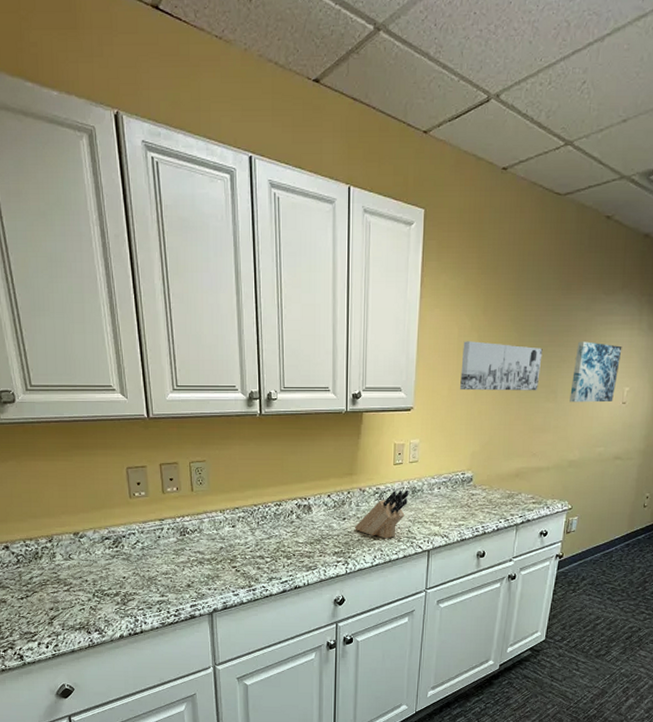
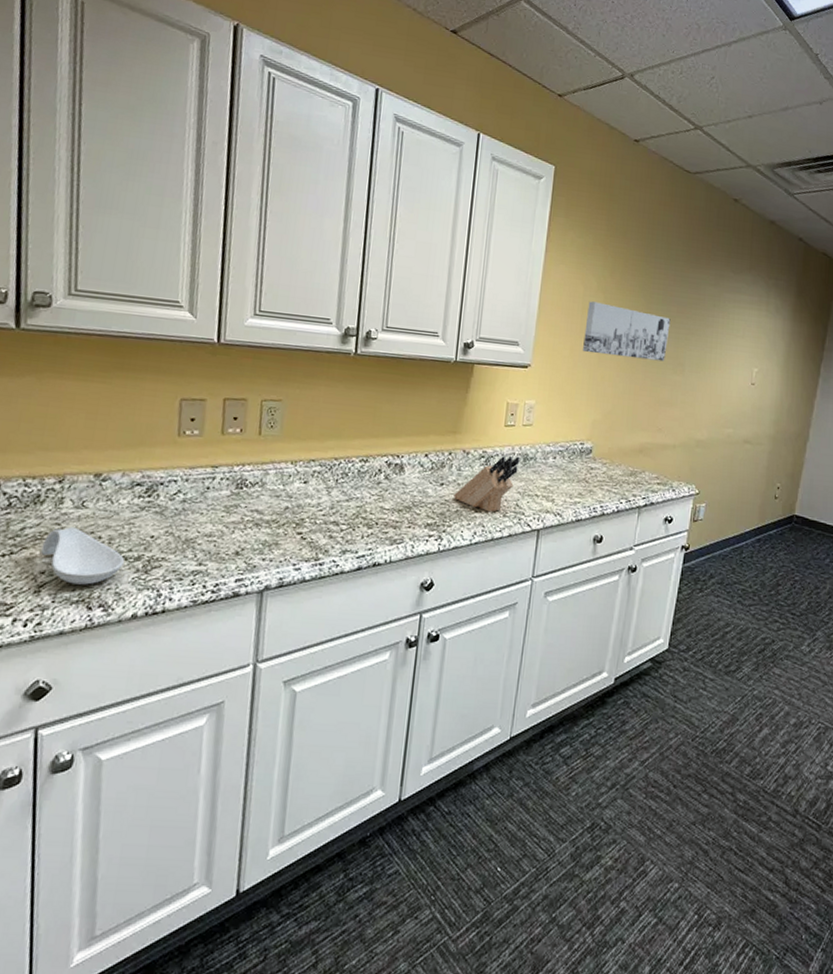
spoon rest: none [47,574,107,616] -> present [41,527,124,585]
wall art: present [570,341,622,403] -> none [698,316,751,381]

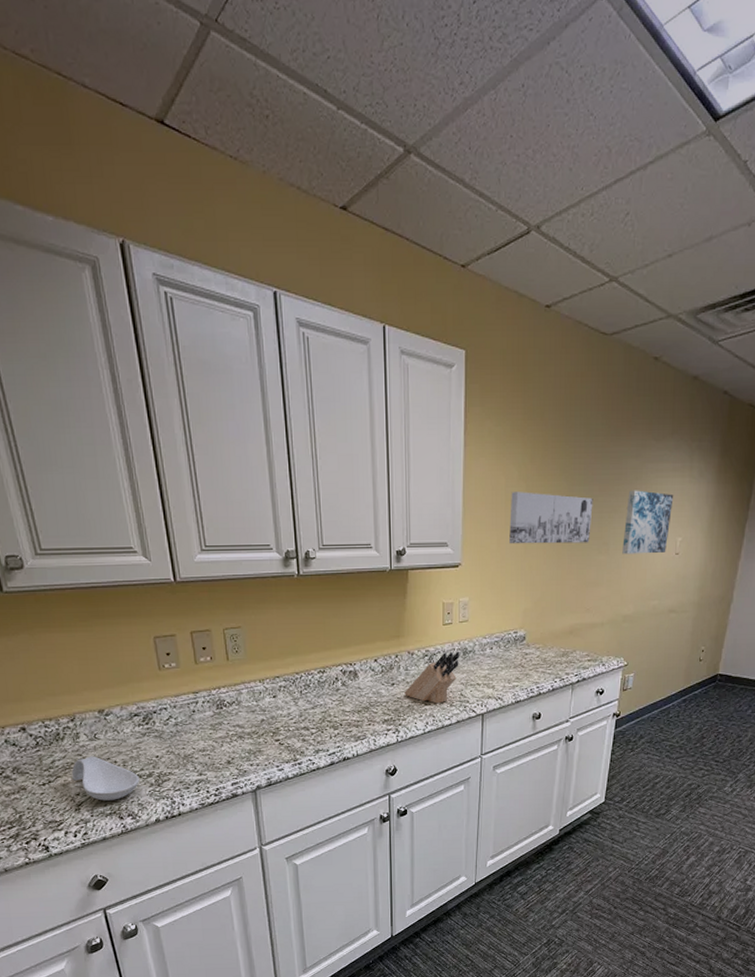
wall art: none [698,316,751,381] -> present [622,490,674,554]

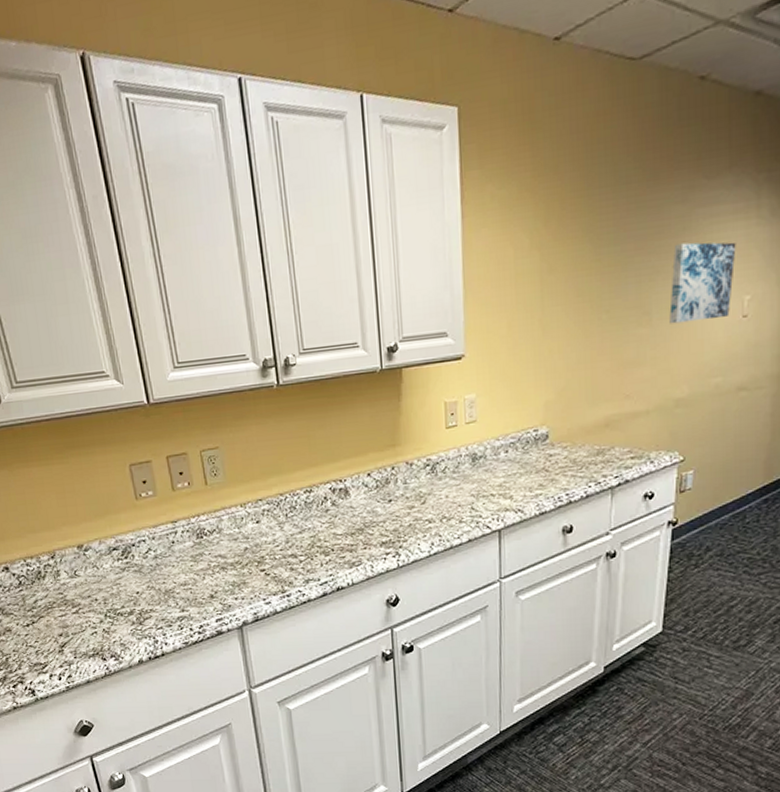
spoon rest: present [71,756,139,801] -> none [54,594,121,641]
knife block: present [405,651,460,704] -> none [404,457,469,521]
wall art: present [509,492,593,544] -> none [521,259,628,327]

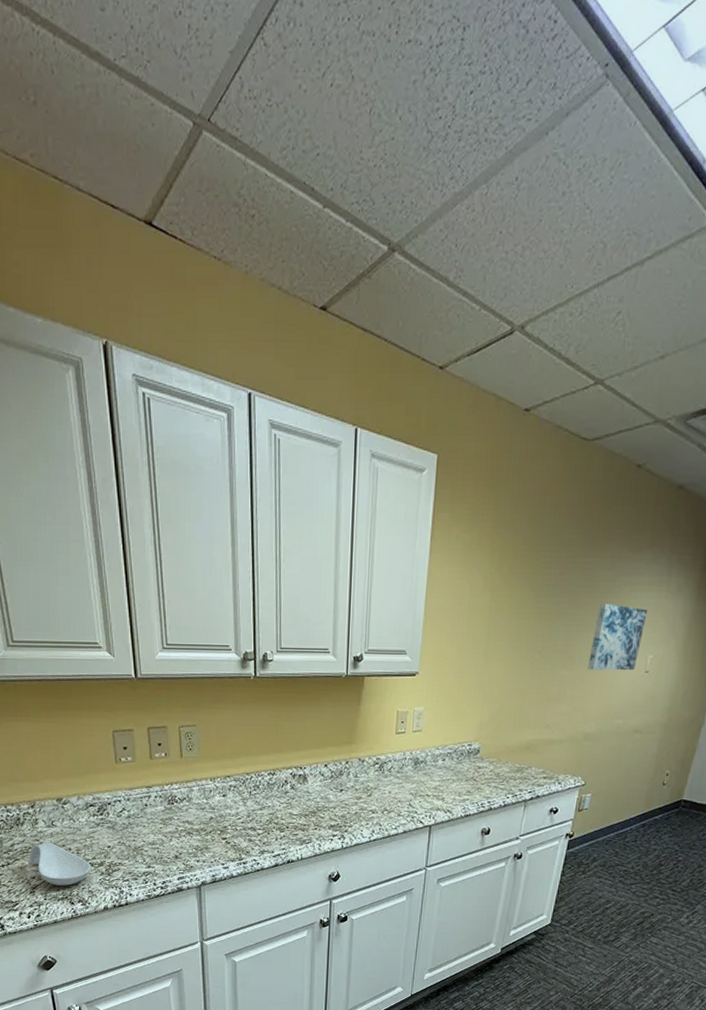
spoon rest: none [54,594,121,641] -> present [29,842,91,886]

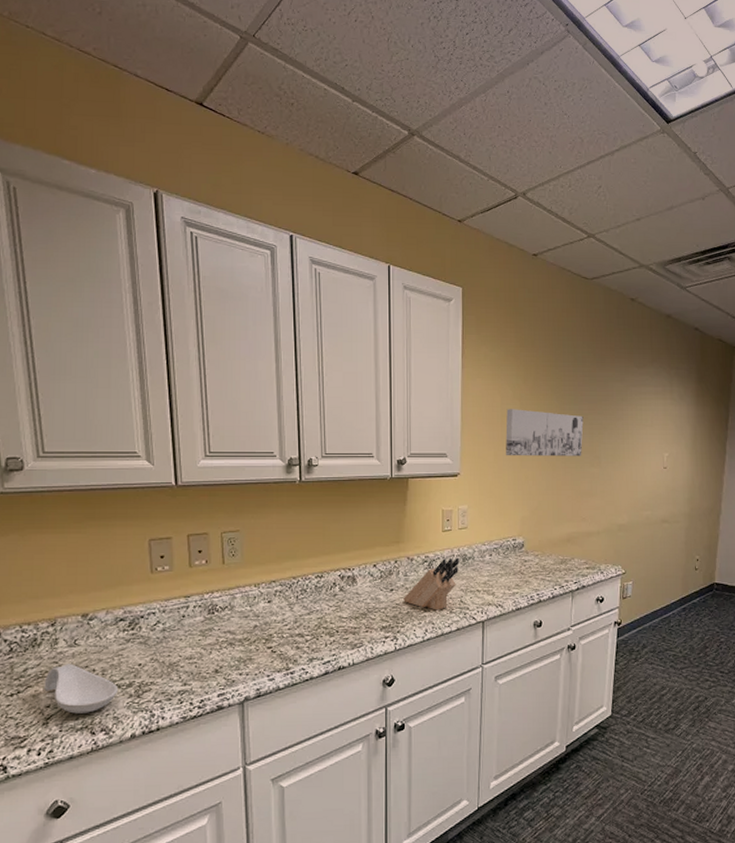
knife block: none [352,760,412,813] -> present [403,557,460,611]
wall art: none [470,601,561,657] -> present [505,409,584,457]
wall art: present [588,603,648,671] -> none [613,410,658,468]

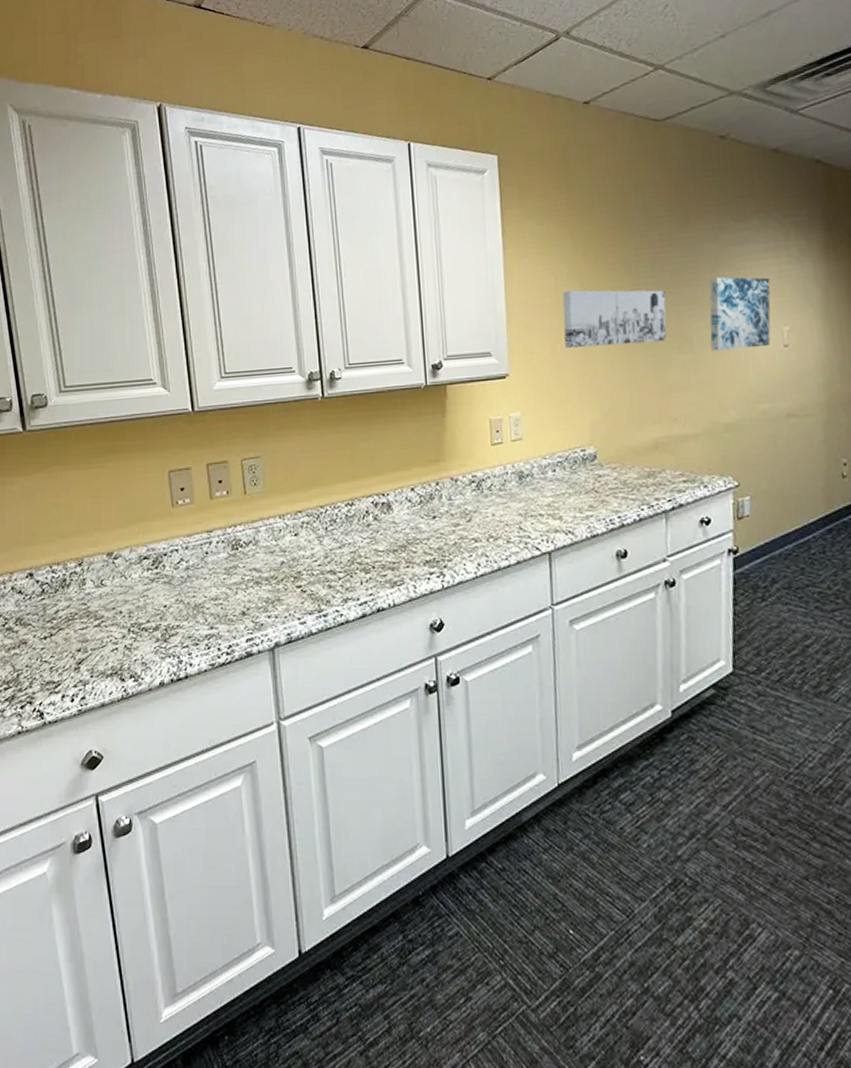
spoon rest: present [44,664,118,714] -> none [74,605,145,658]
knife block: present [403,557,460,611] -> none [449,475,515,540]
wall art: none [613,410,658,468] -> present [709,277,771,351]

